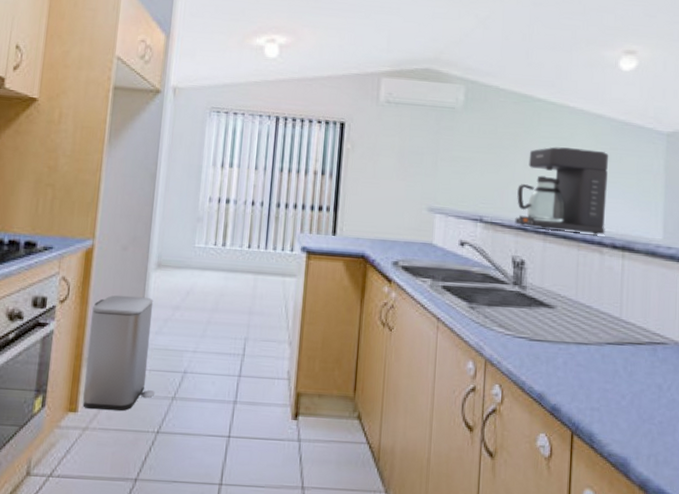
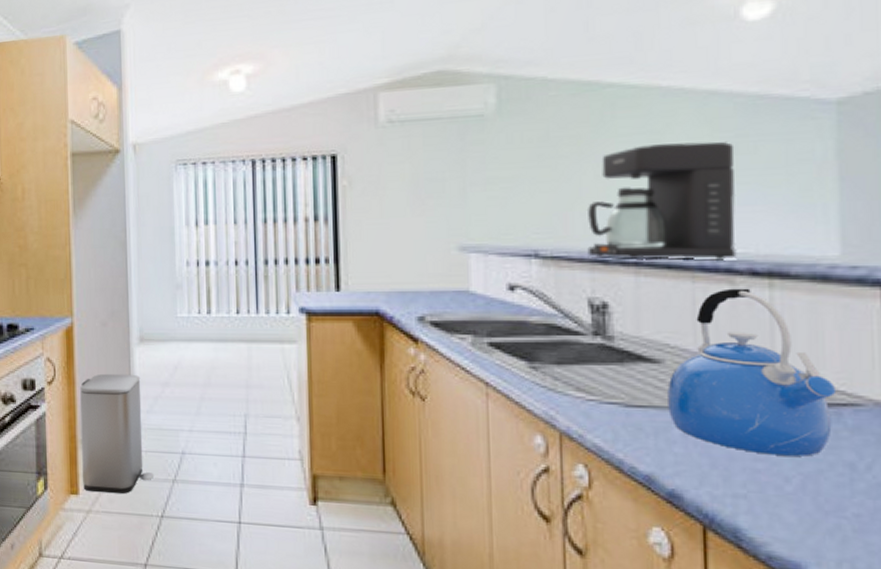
kettle: none [556,256,655,380] -> present [666,288,837,457]

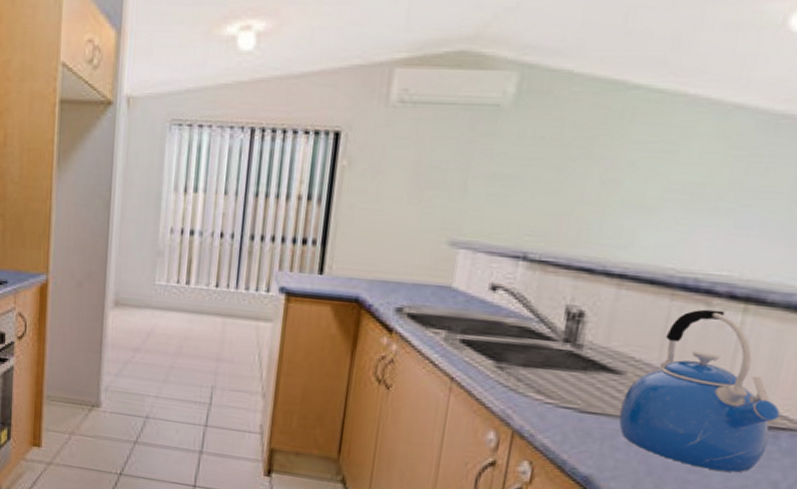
pedal bin: present [80,373,155,494] -> none [46,333,117,450]
coffee maker: present [587,141,737,259] -> none [575,155,746,280]

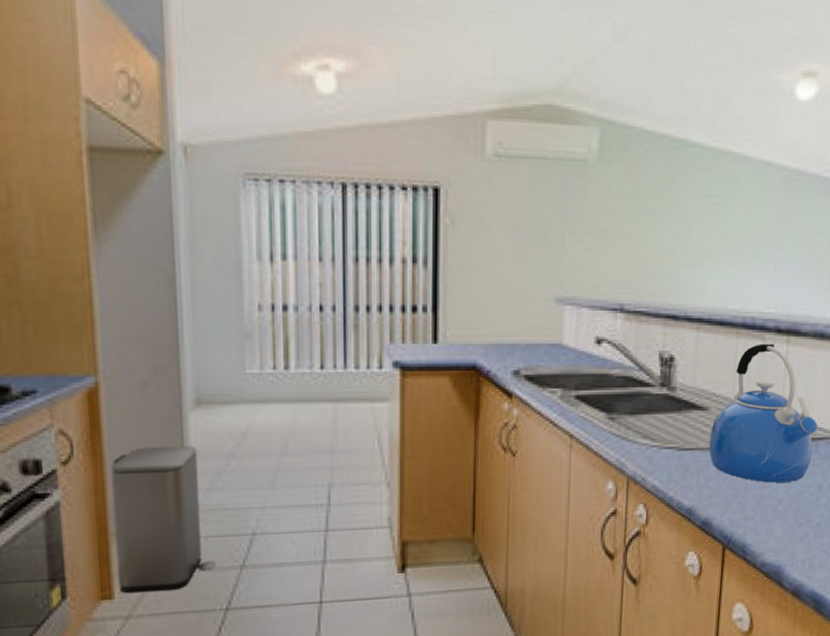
pedal bin: none [46,333,117,450] -> present [111,445,217,593]

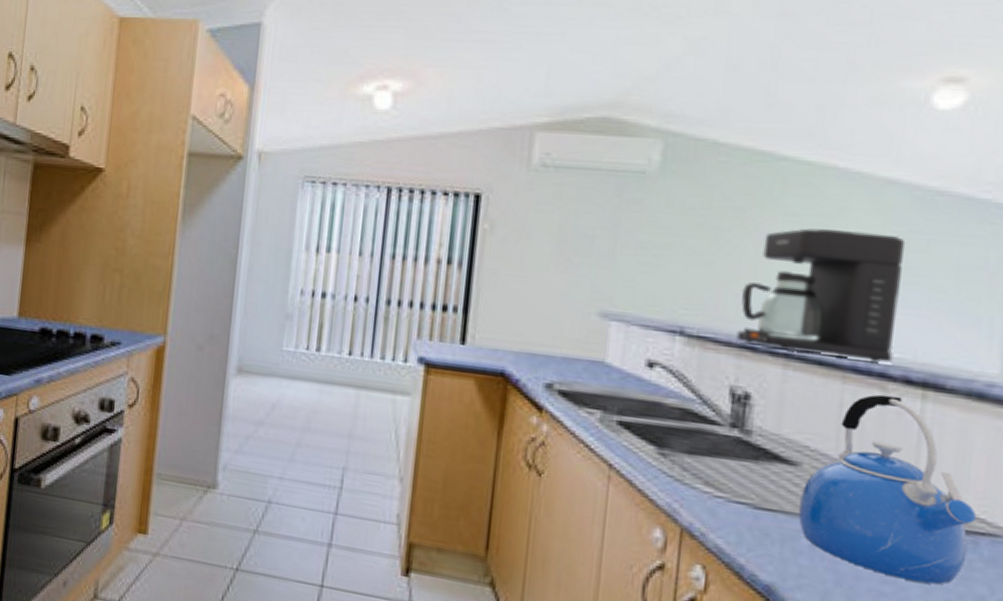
pedal bin: present [111,445,217,593] -> none [153,402,235,540]
coffee maker: none [663,208,778,317] -> present [736,228,906,363]

